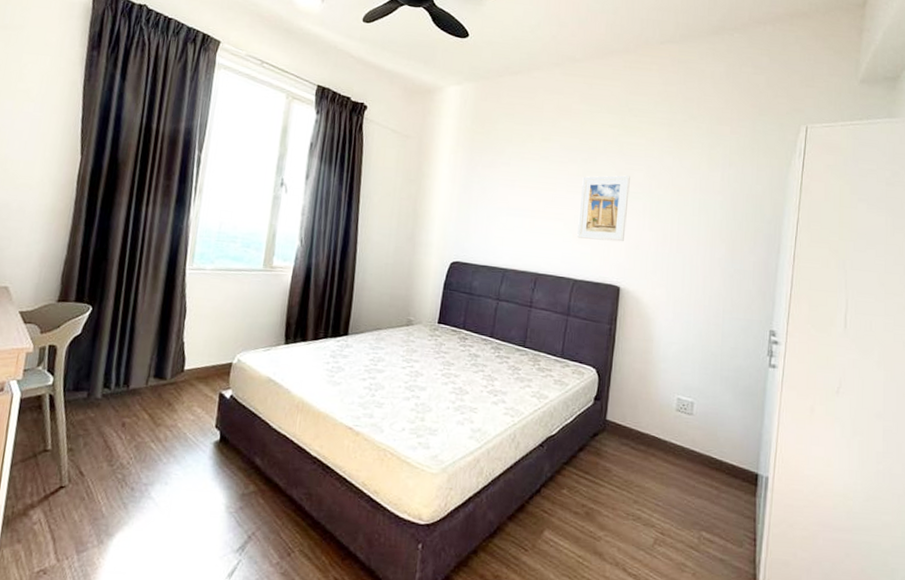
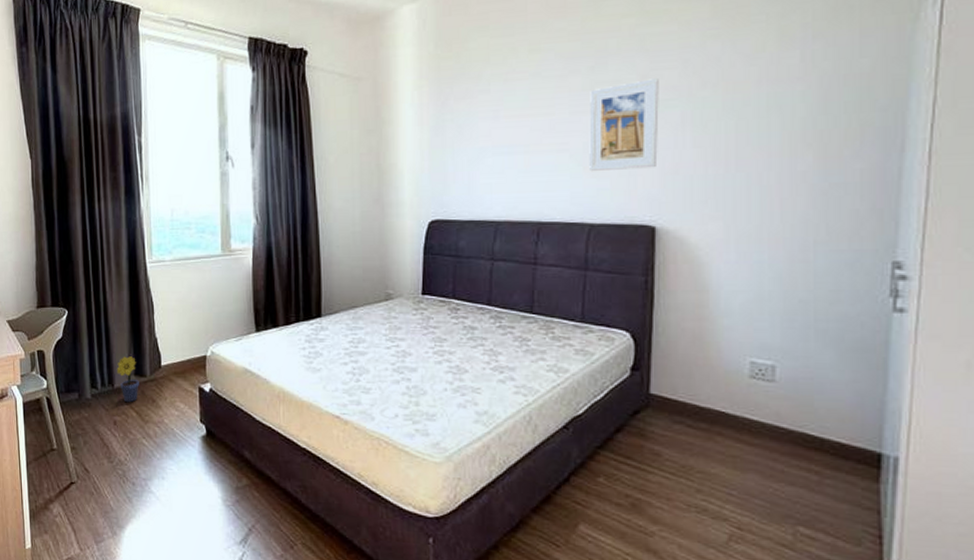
potted plant: none [134,358,158,405] -> present [116,356,139,403]

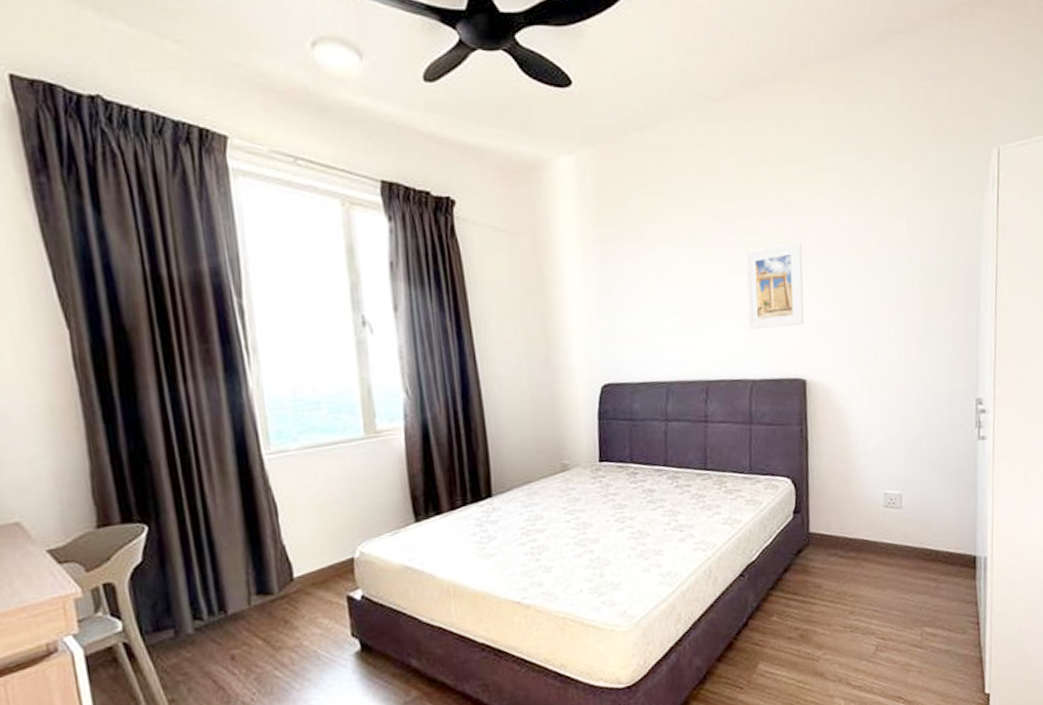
potted plant: present [116,356,139,403] -> none [229,572,265,631]

